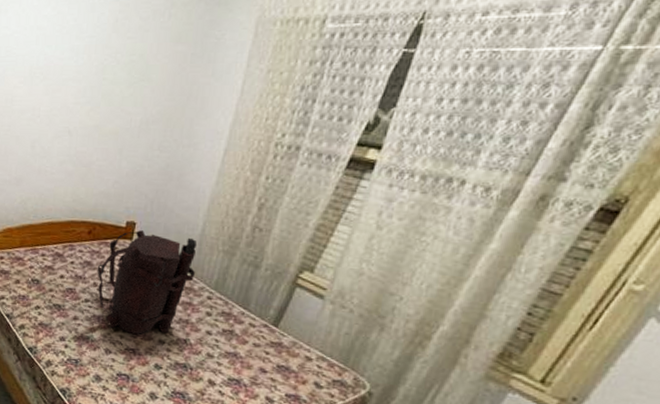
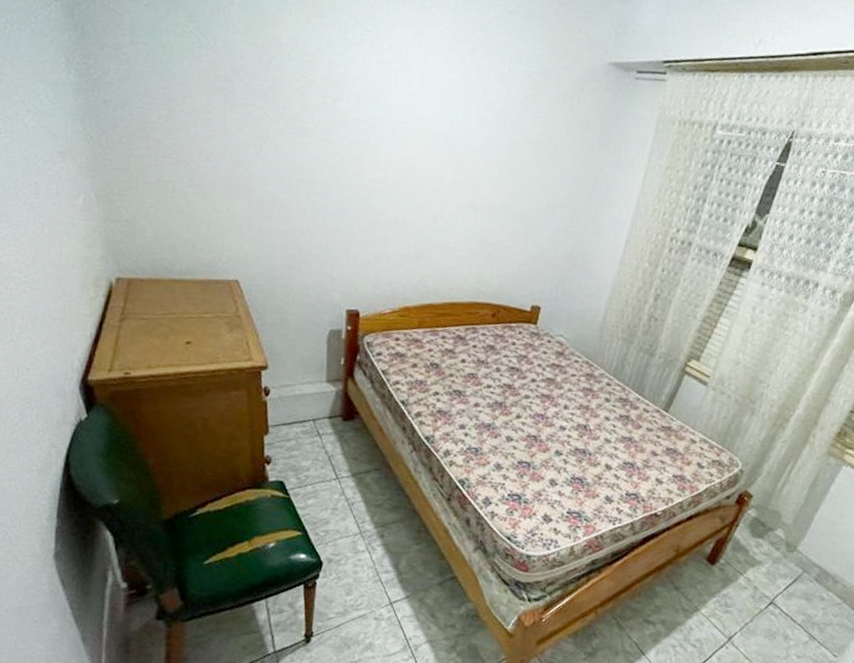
backpack: present [97,230,198,335] -> none [500,315,599,422]

